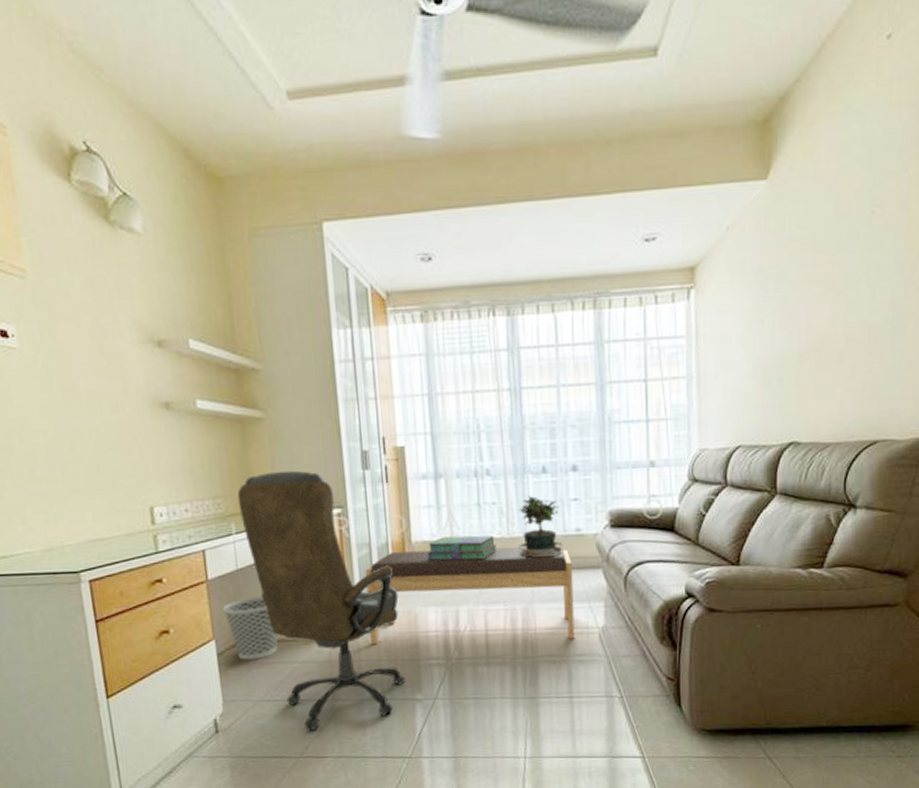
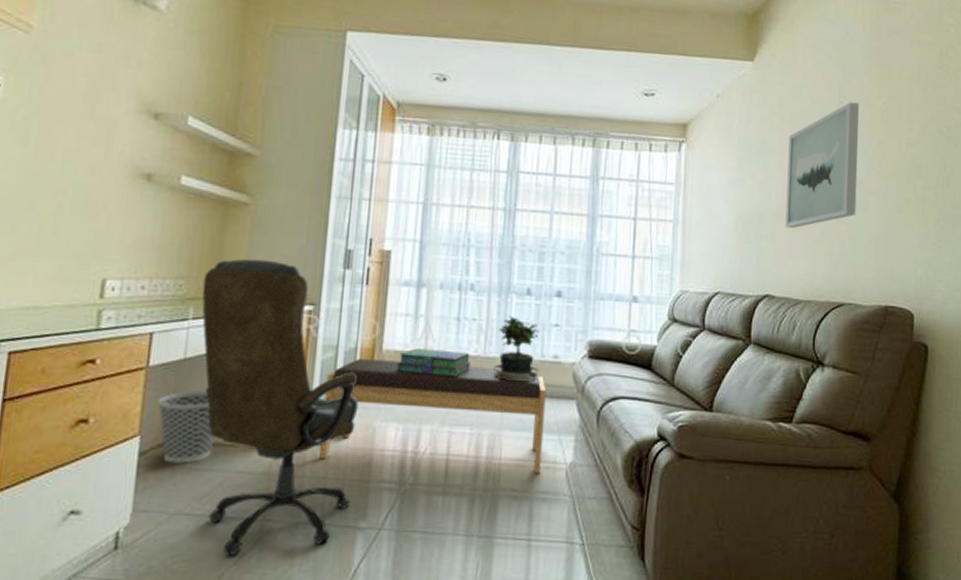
wall art: none [810,209,895,368] -> present [785,102,860,229]

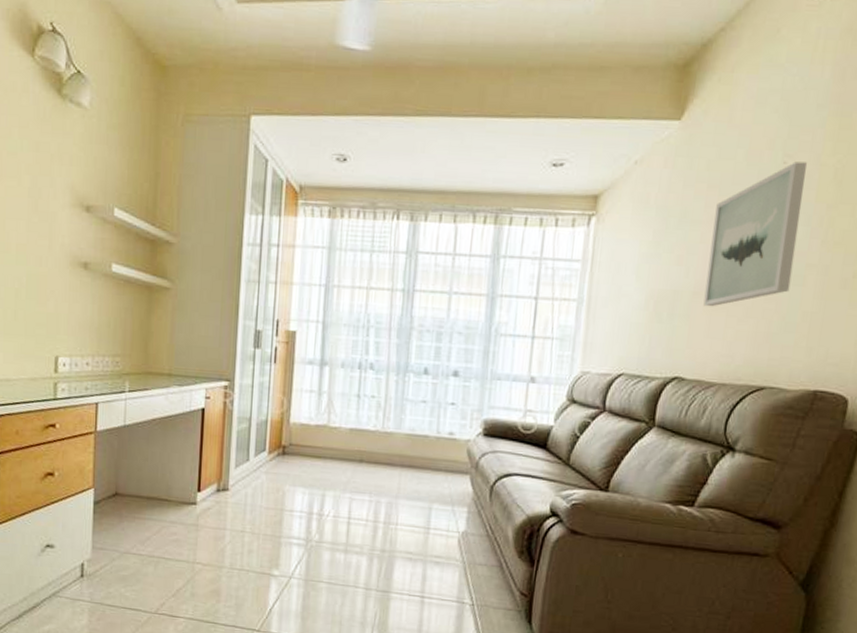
wastebasket: present [158,390,215,464] -> none [106,453,152,513]
office chair: present [202,259,359,555] -> none [135,339,270,589]
bench: present [319,359,547,474] -> none [238,430,442,540]
stack of books: present [396,348,471,377] -> none [302,422,370,450]
potted plant: present [494,315,539,382] -> none [391,393,435,456]

